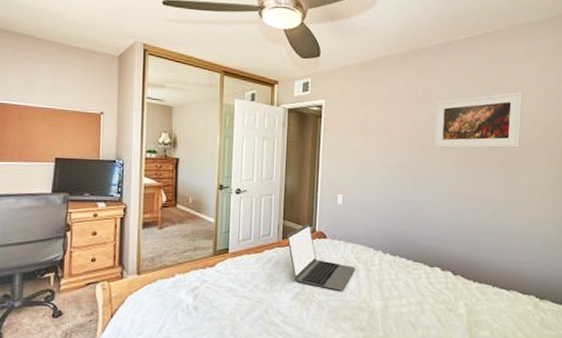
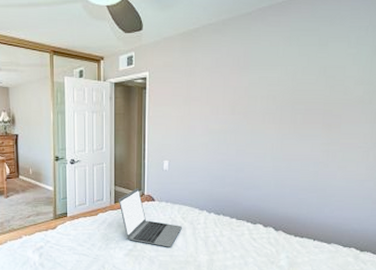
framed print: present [434,91,523,149] -> none [255,51,347,113]

